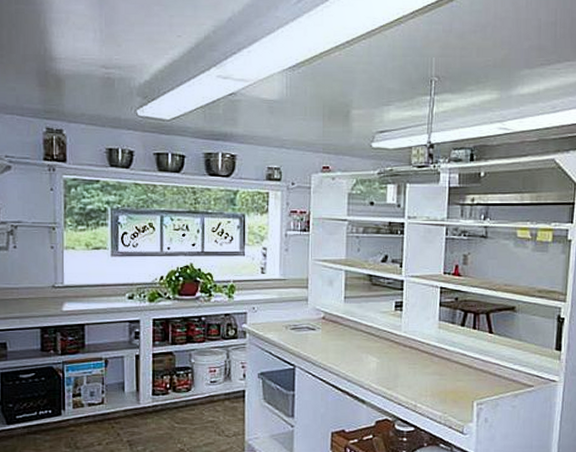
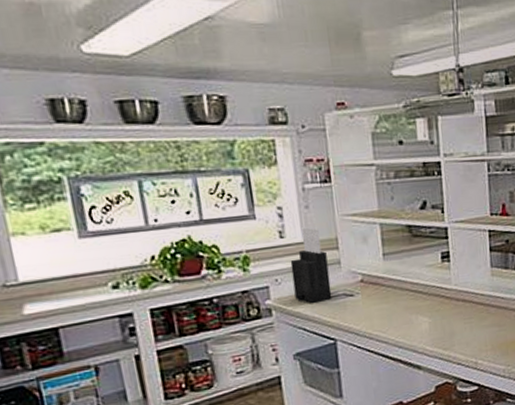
knife block: none [267,267,297,331] -> present [290,227,332,303]

